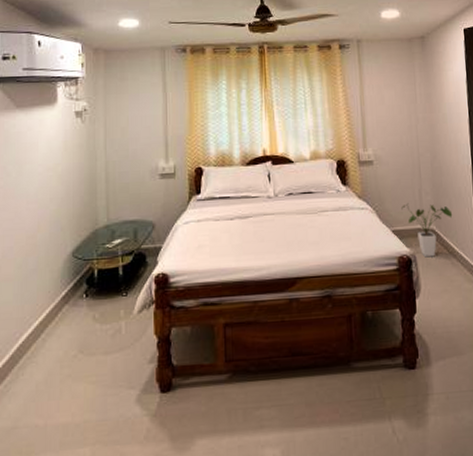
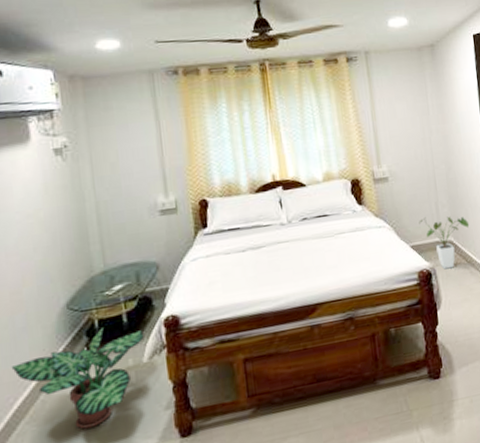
potted plant: none [20,277,136,371] -> present [11,327,144,429]

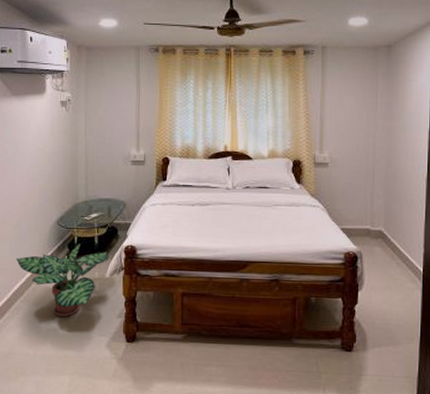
house plant: present [419,216,470,270] -> none [352,205,403,256]

